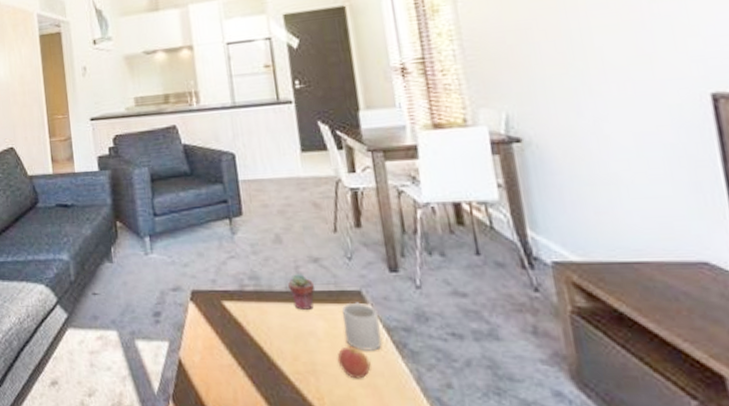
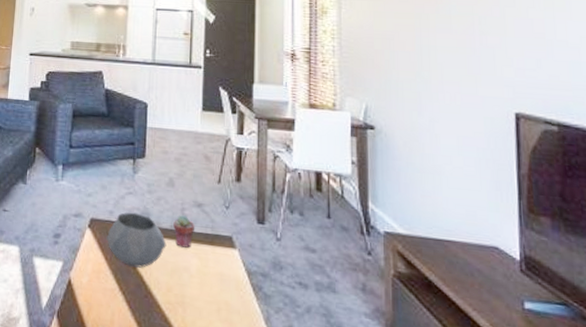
bowl: none [213,278,285,338] -> present [107,212,167,268]
apple: present [337,346,371,379] -> none [204,284,230,314]
mug: present [342,302,383,351] -> none [213,245,243,291]

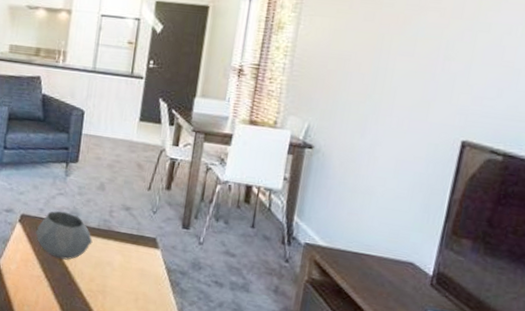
potted succulent: present [173,215,195,248] -> none [100,216,122,246]

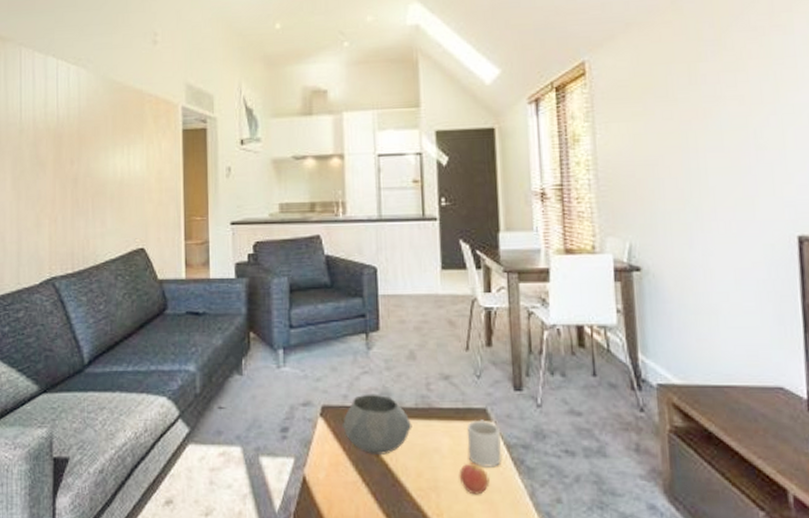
apple: none [123,277,149,303] -> present [459,463,490,495]
mug: none [134,245,164,284] -> present [467,419,503,467]

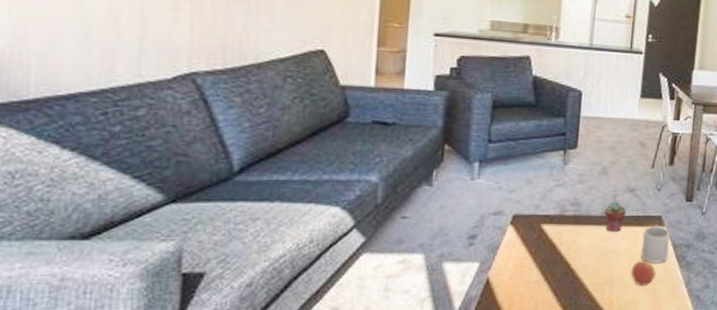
bowl: present [343,394,412,455] -> none [531,204,597,257]
potted succulent: none [418,391,444,426] -> present [604,201,627,231]

